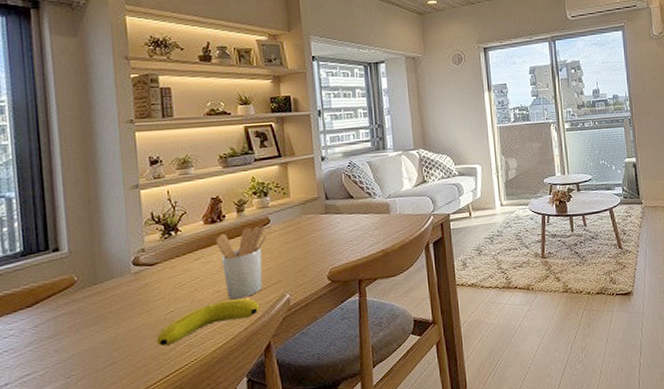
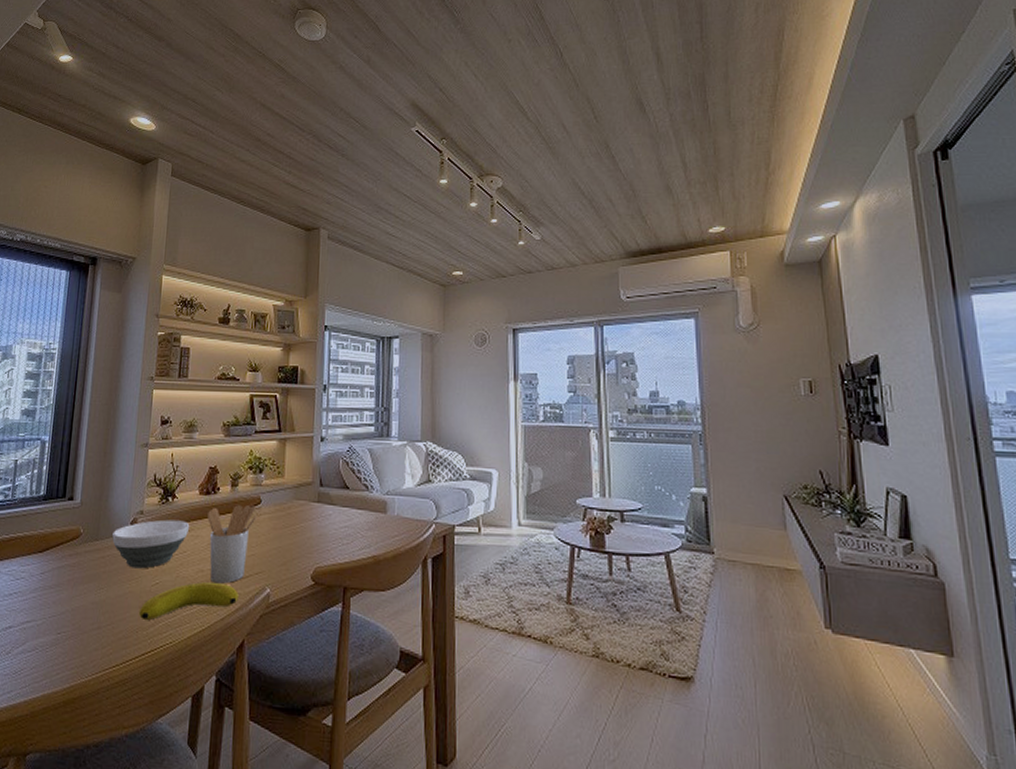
bowl: none [113,250,199,303] -> present [112,519,190,569]

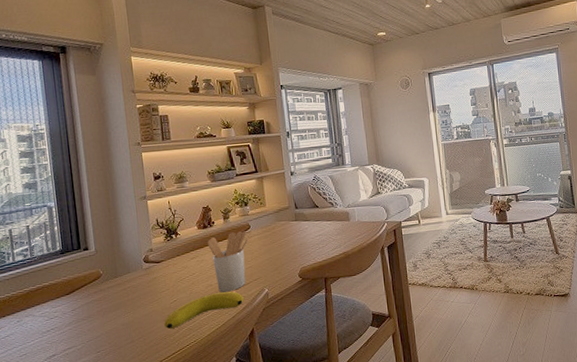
bowl: present [112,519,190,569] -> none [129,251,195,293]

